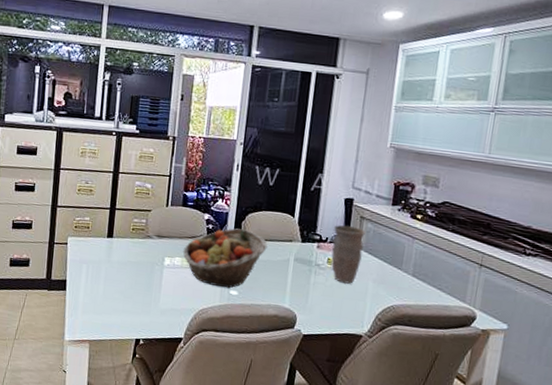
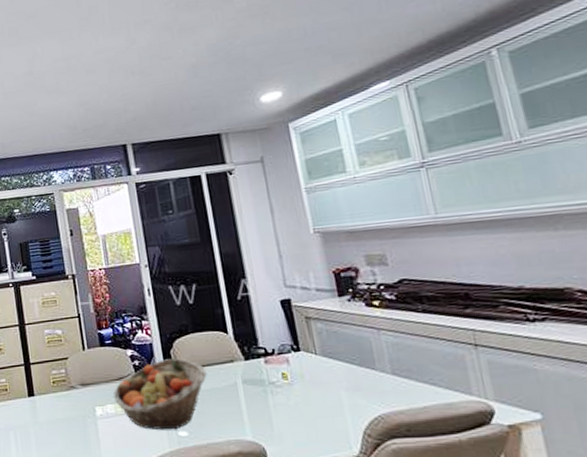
vase: present [331,225,365,284] -> none [276,330,324,399]

